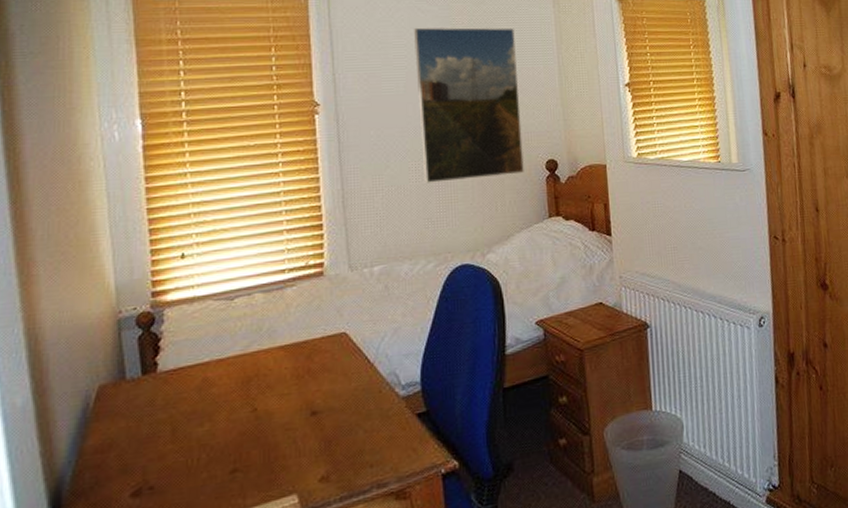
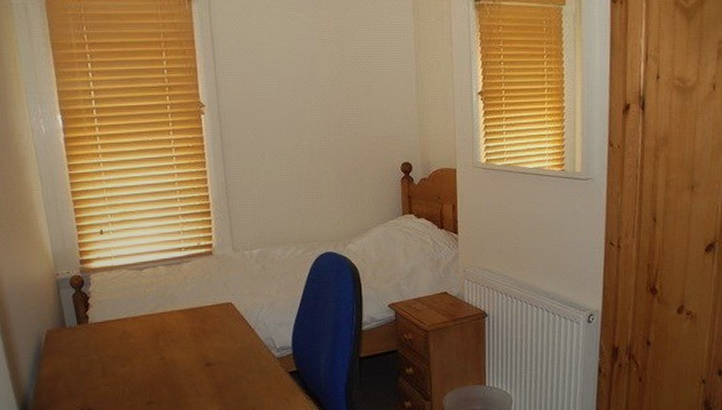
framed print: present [414,27,524,183] -> none [285,34,382,180]

